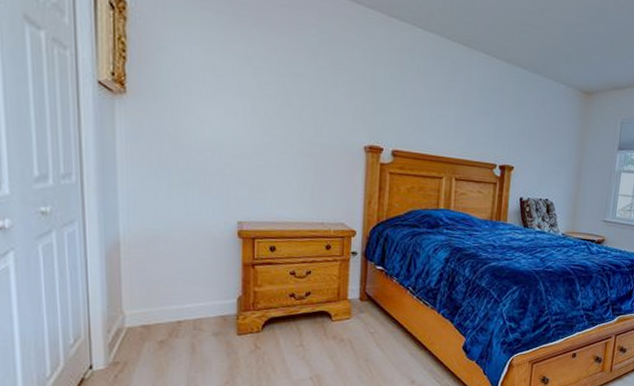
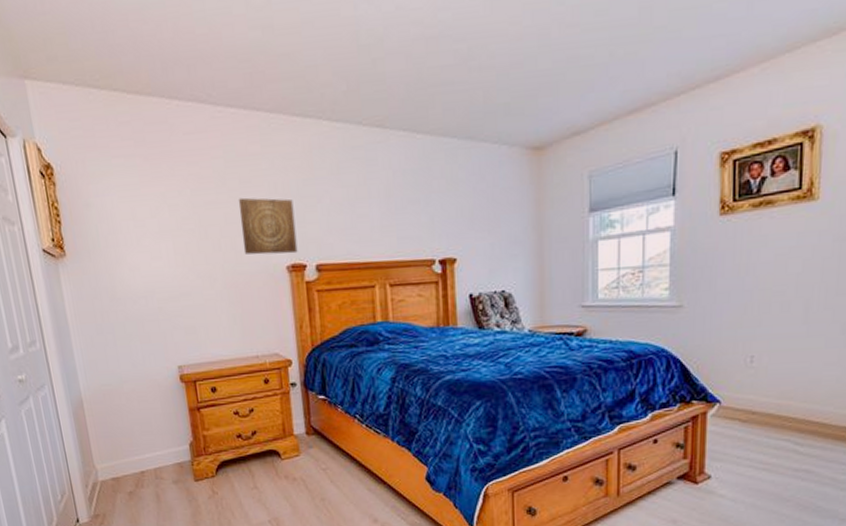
wall art: none [324,76,379,137] -> present [238,197,298,255]

